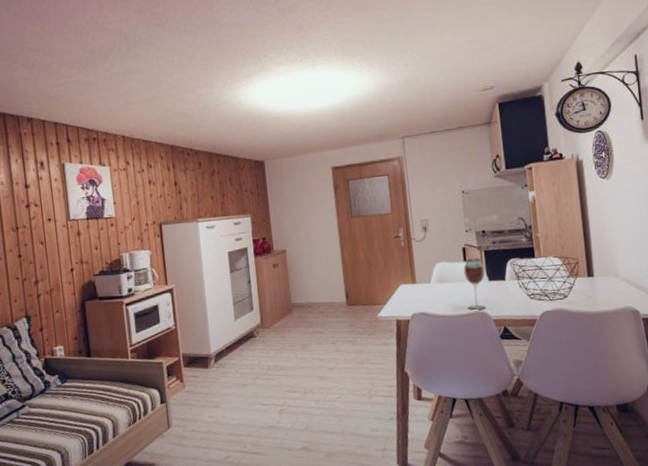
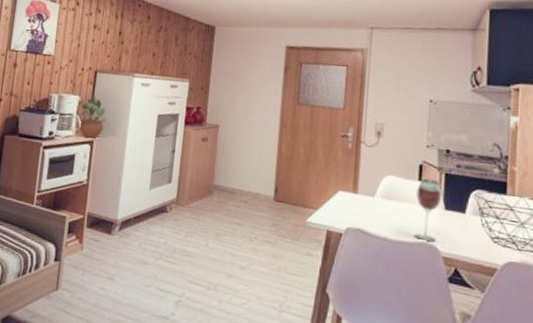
potted plant: none [148,247,182,287] -> present [76,96,107,138]

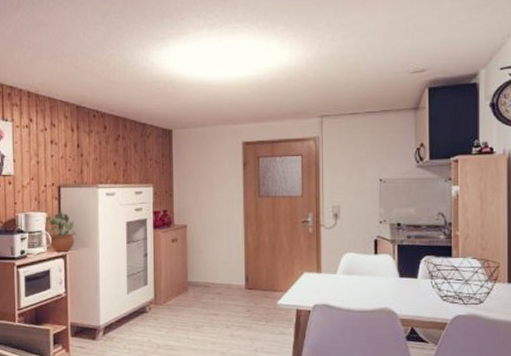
wineglass: present [415,179,443,242] -> none [373,252,397,308]

